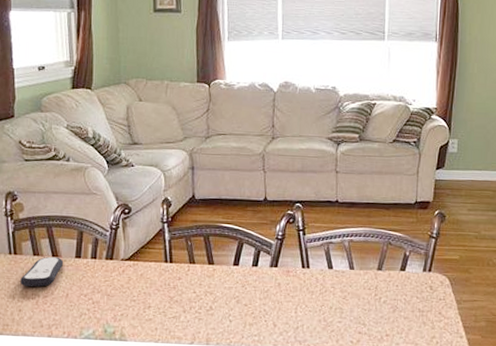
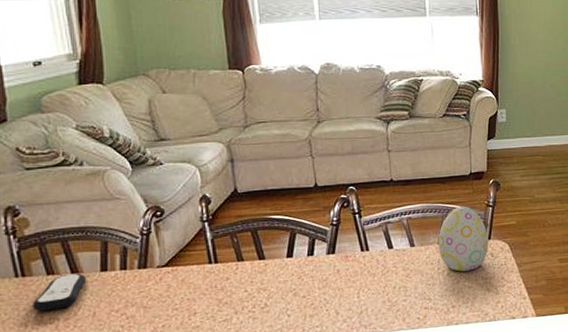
decorative egg: none [377,234,429,301] -> present [438,206,489,272]

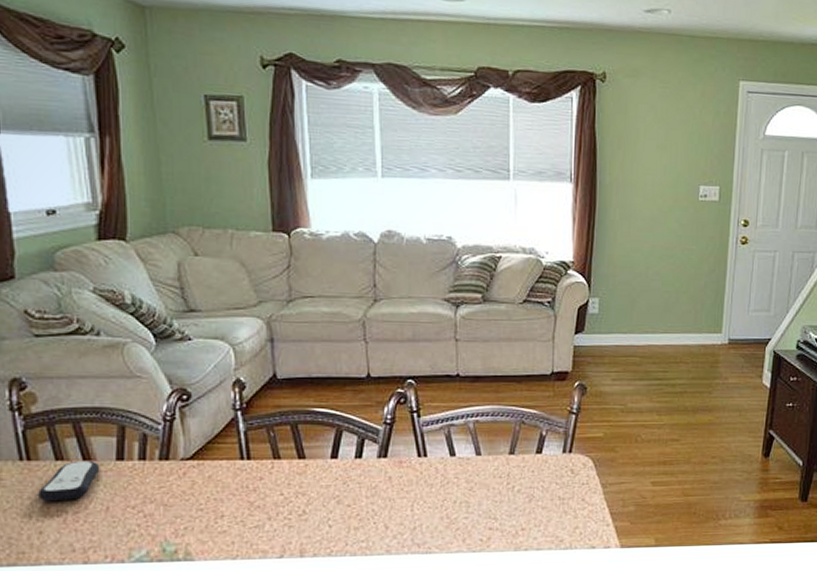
decorative egg: present [438,206,489,272] -> none [509,411,569,489]

